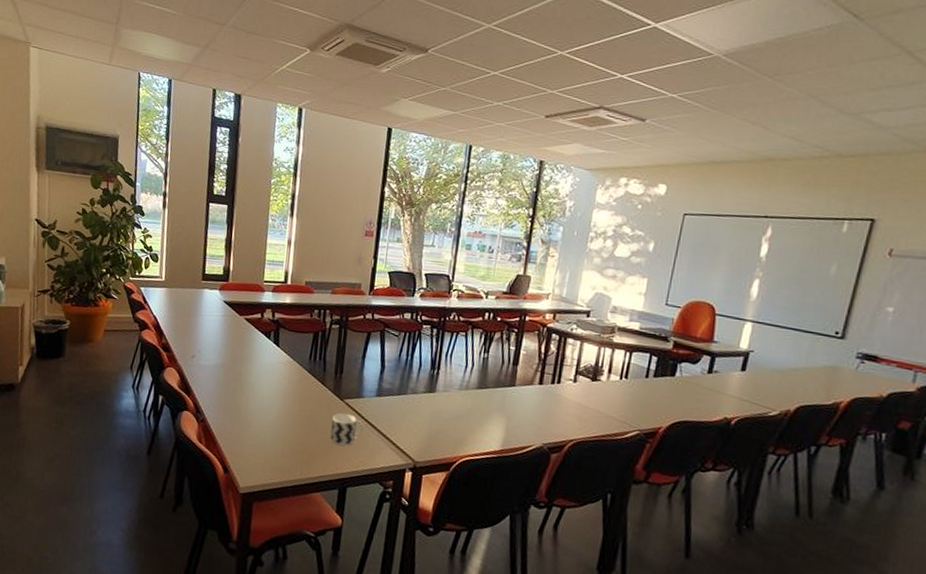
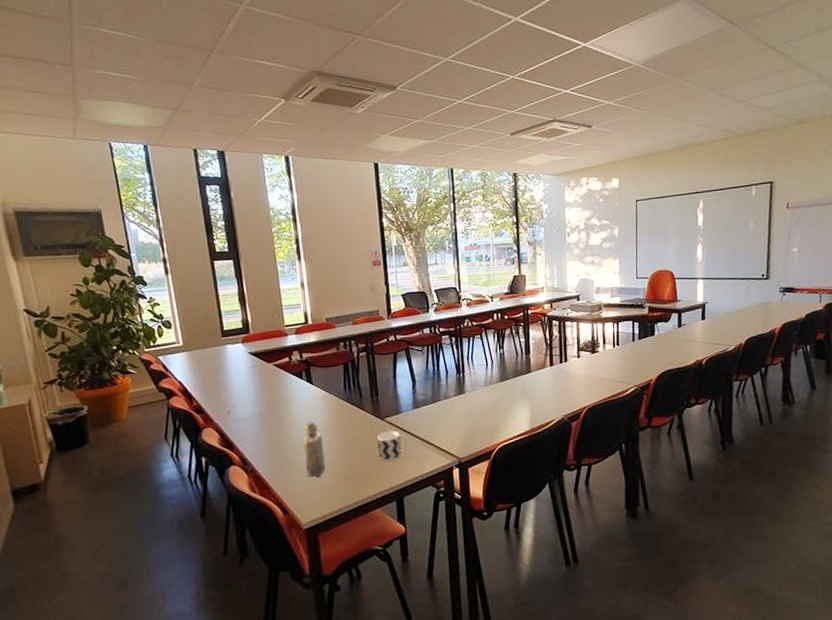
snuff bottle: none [254,384,278,443] -> present [302,421,325,478]

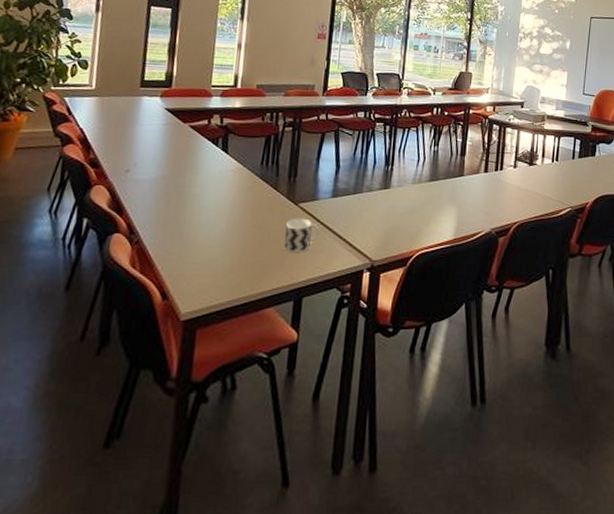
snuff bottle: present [302,421,325,478] -> none [198,195,226,260]

